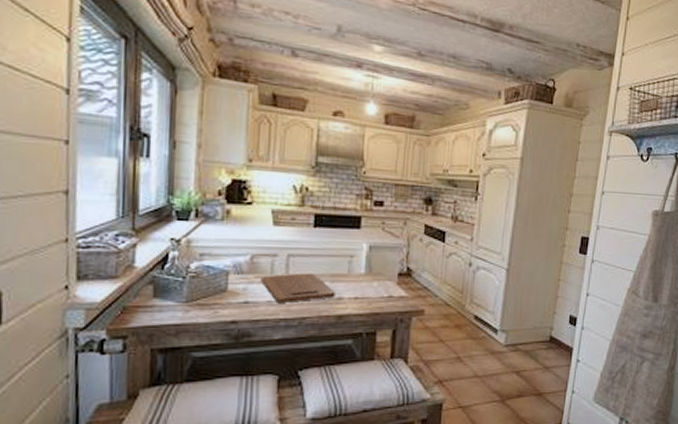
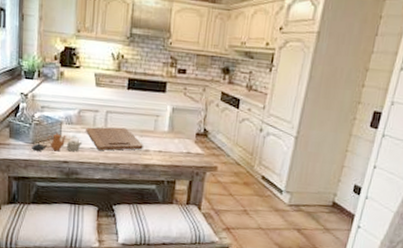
teapot: none [185,286,257,311] -> present [32,132,83,152]

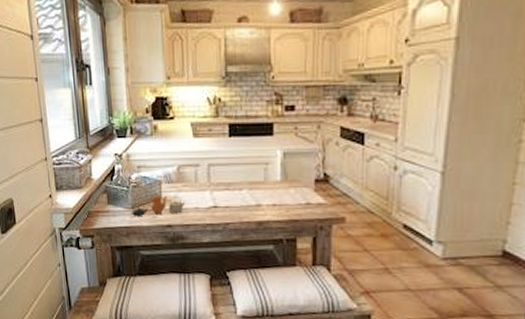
cutting board: present [86,127,143,151] -> none [188,181,254,209]

